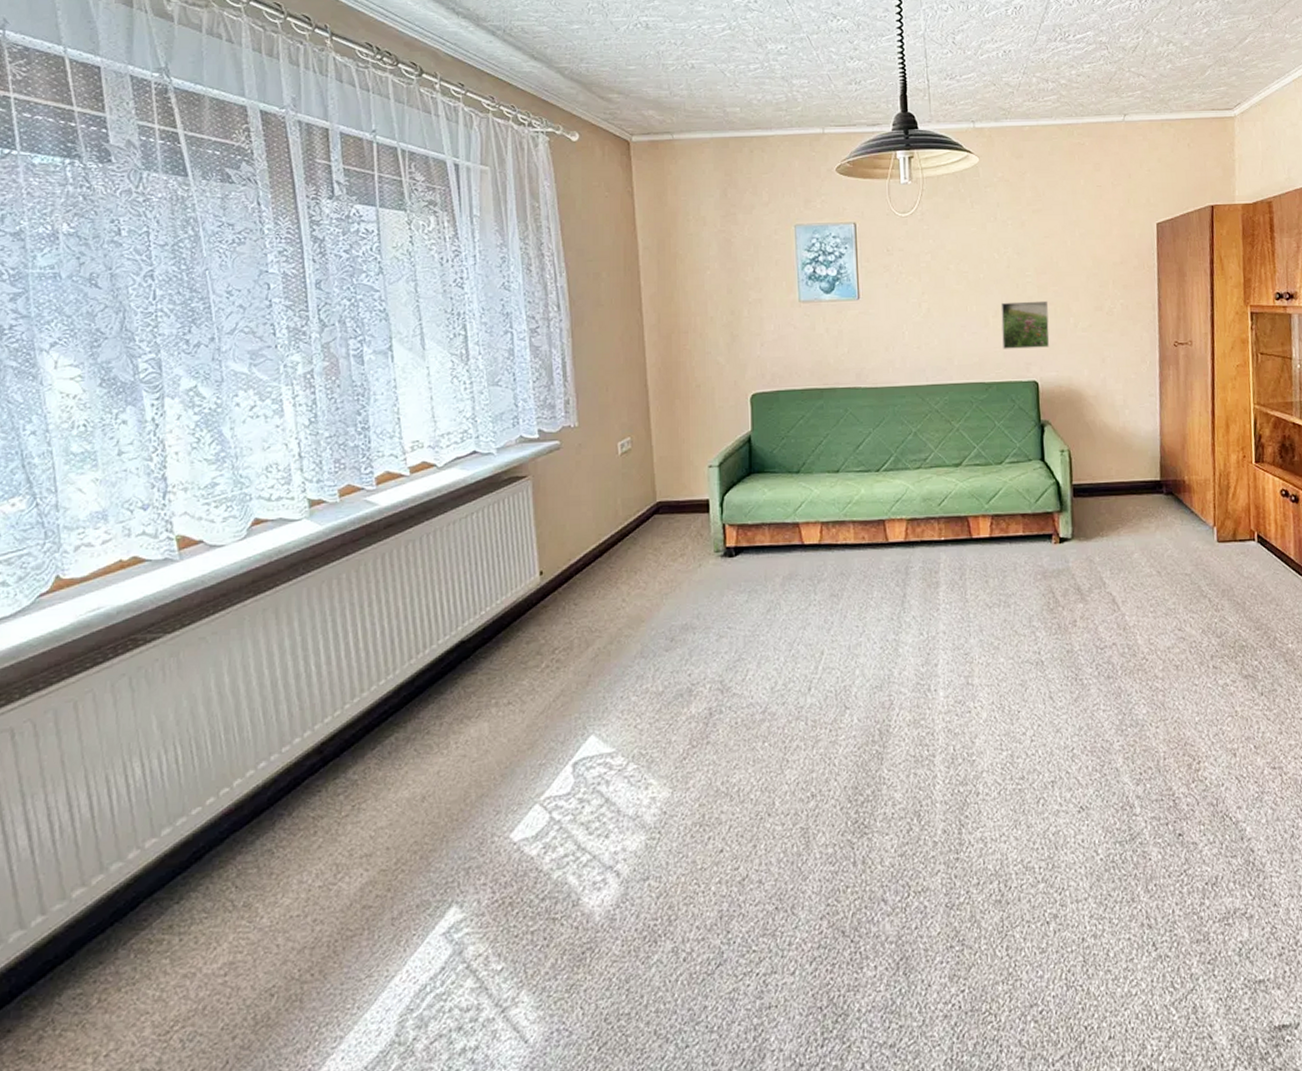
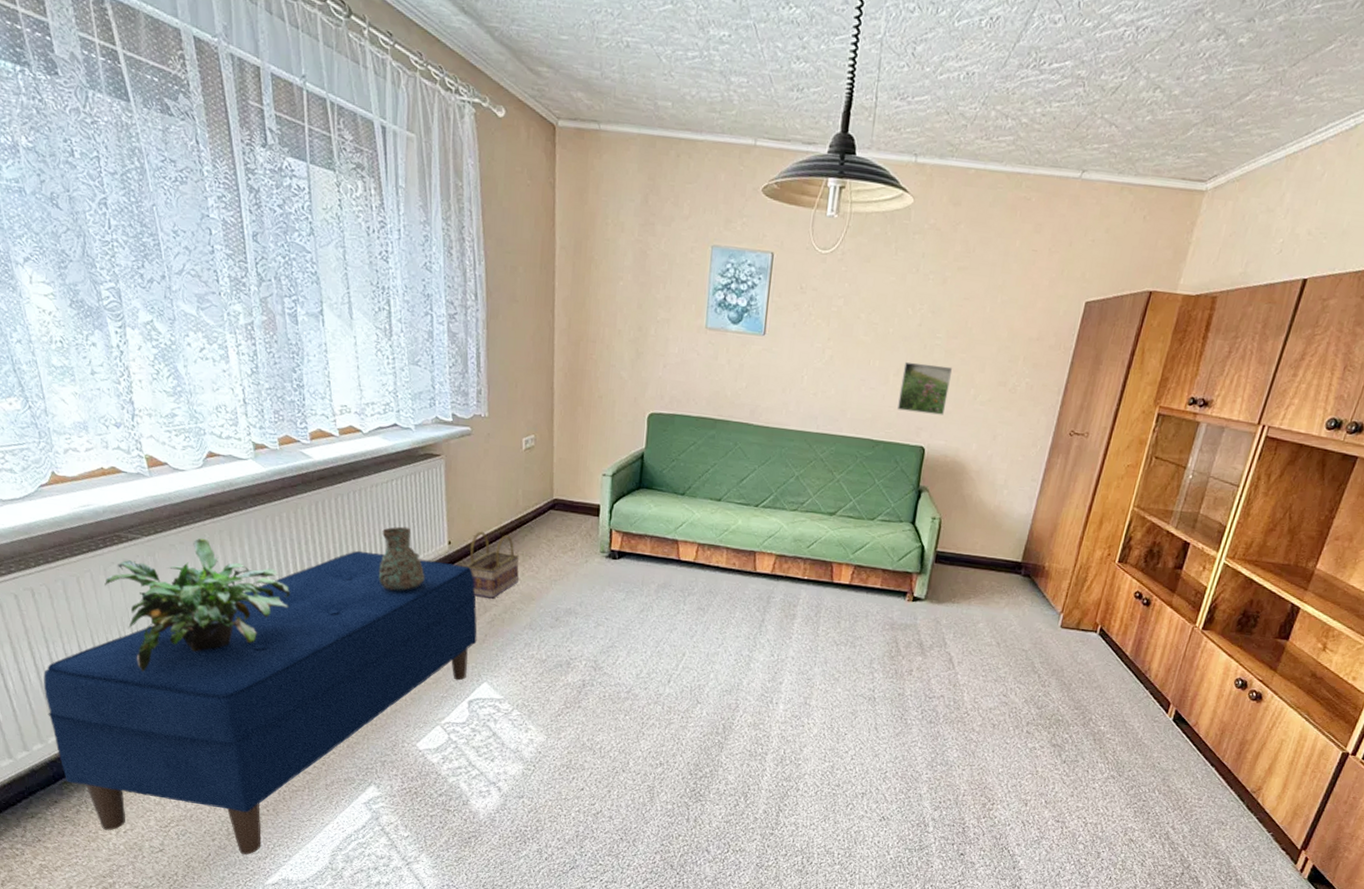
bench: none [11,596,579,1060] -> present [43,550,477,855]
potted plant: none [110,622,350,811] -> present [105,538,291,672]
decorative vase: none [459,564,514,643] -> present [379,526,425,591]
basket: none [562,552,624,631] -> present [466,531,519,599]

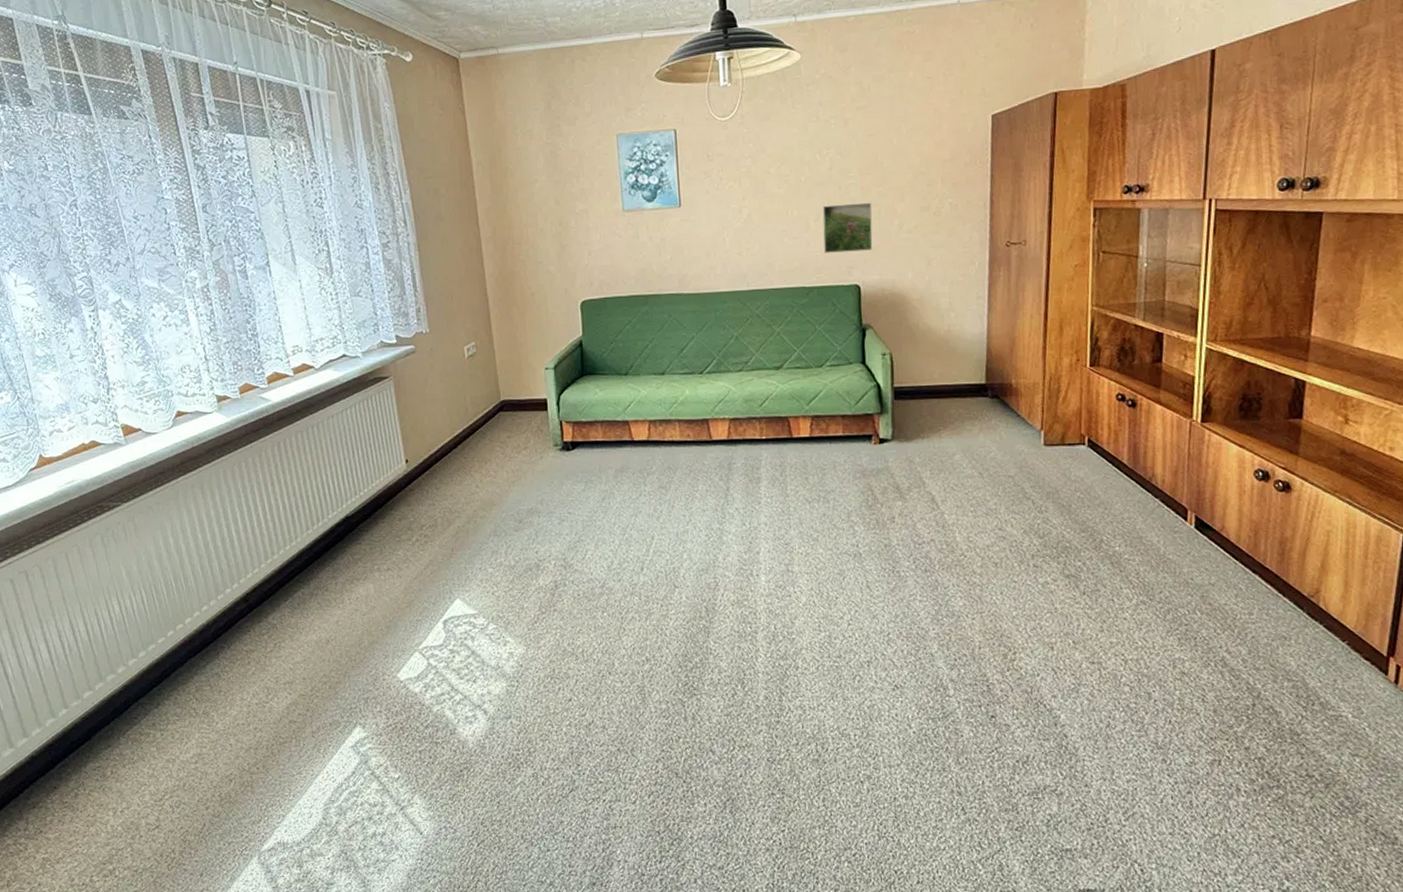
bench: present [43,550,477,855] -> none [39,481,445,820]
potted plant: present [105,538,291,672] -> none [90,495,262,638]
decorative vase: present [379,526,425,591] -> none [342,452,387,518]
basket: present [466,531,519,599] -> none [425,444,478,511]

